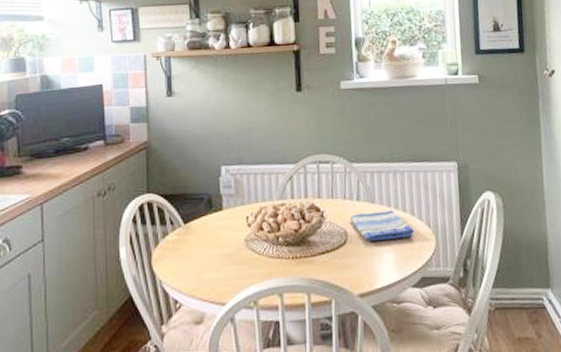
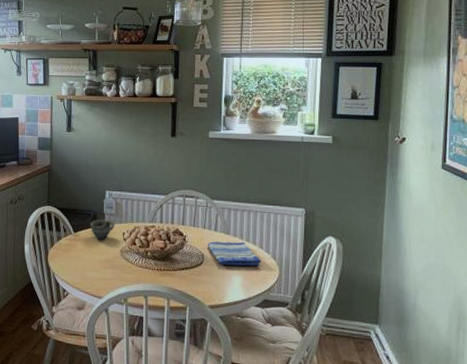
cup: none [204,201,235,230] -> present [90,219,115,240]

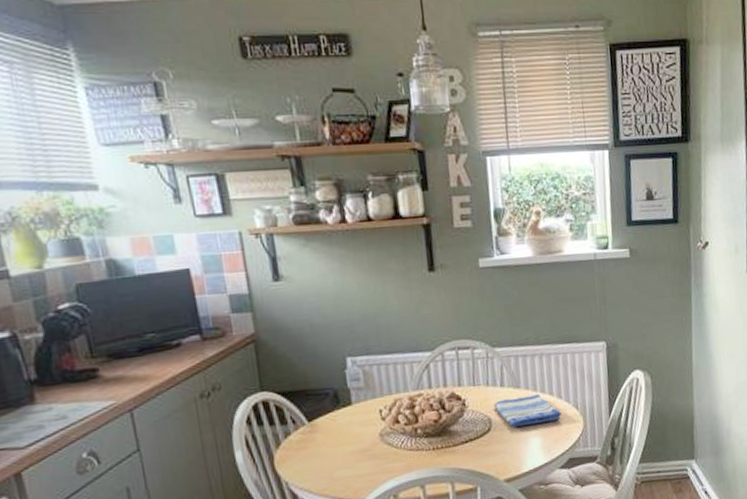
cup: present [90,219,115,240] -> none [330,394,366,426]

